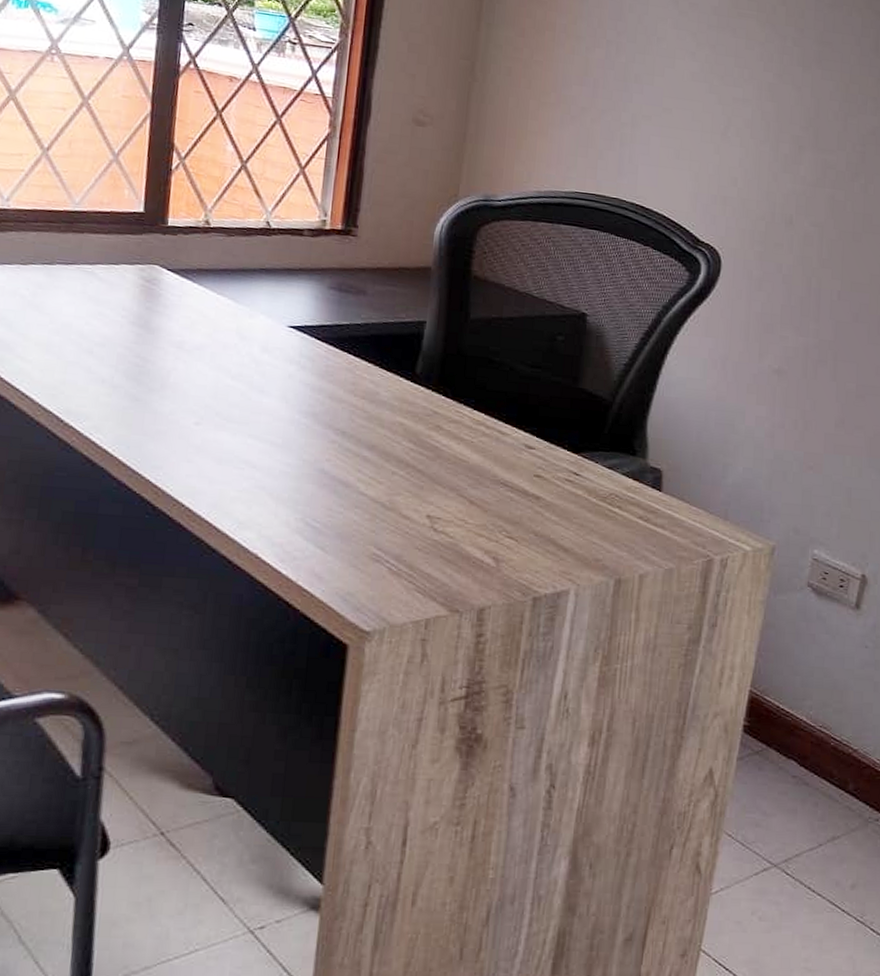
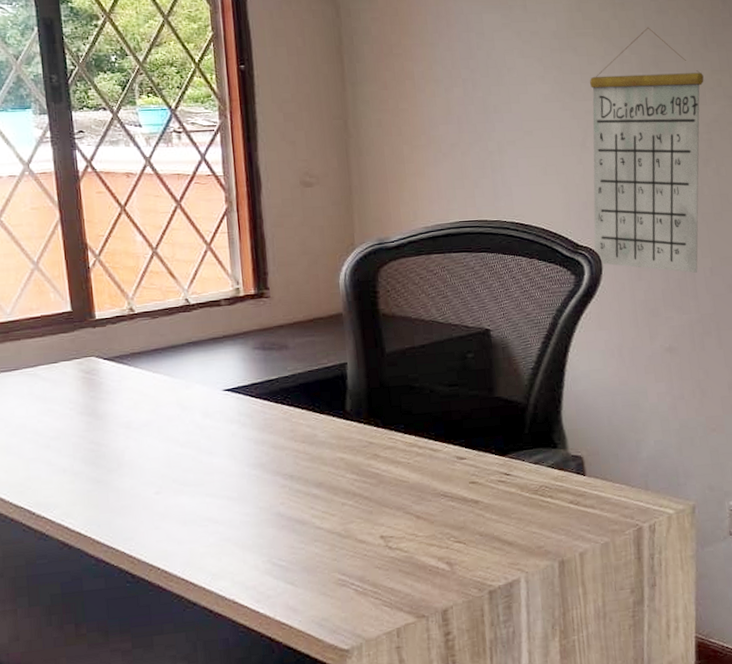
calendar: none [715,20,868,294] -> present [590,27,704,273]

